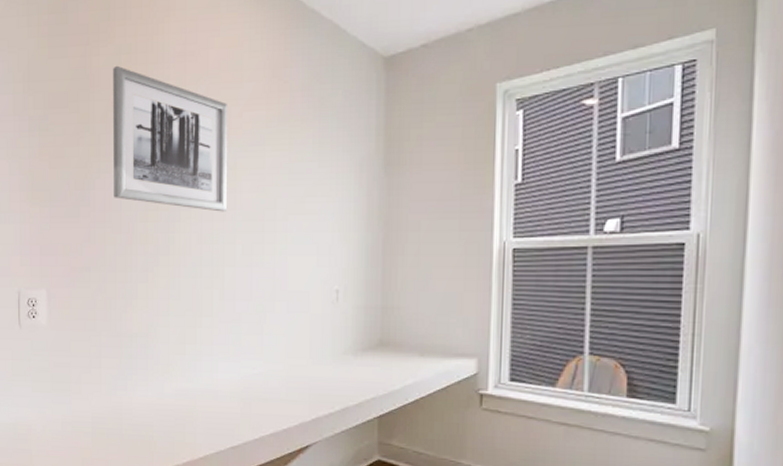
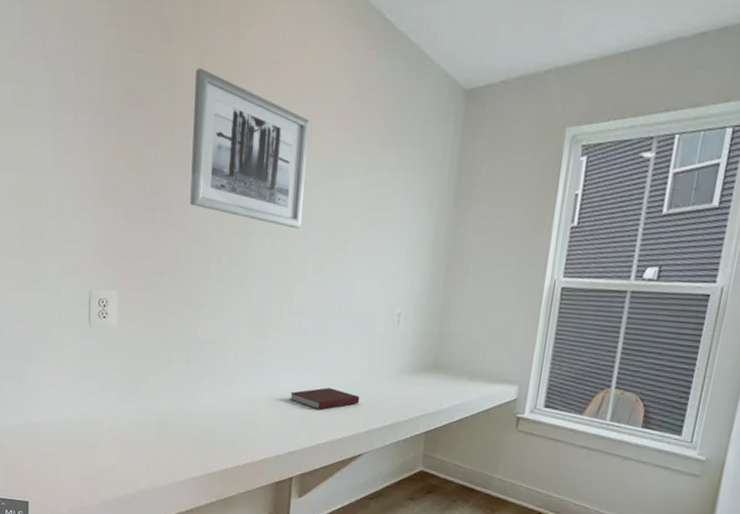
notebook: none [228,375,303,400] -> present [290,387,360,411]

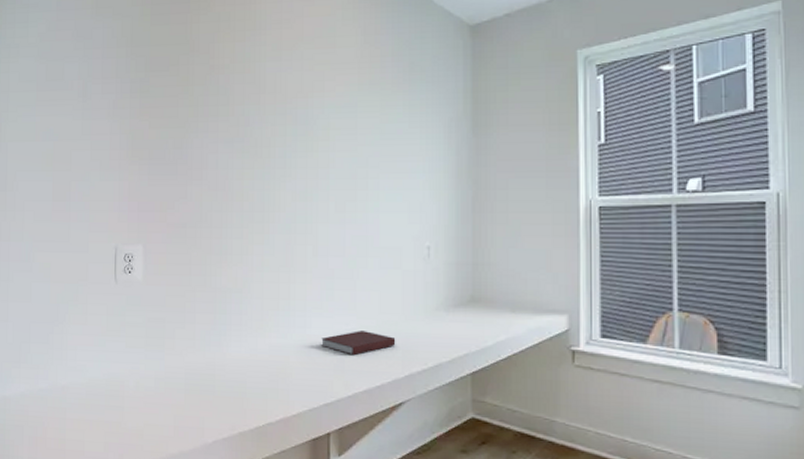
wall art: present [190,67,309,229] -> none [211,32,321,170]

